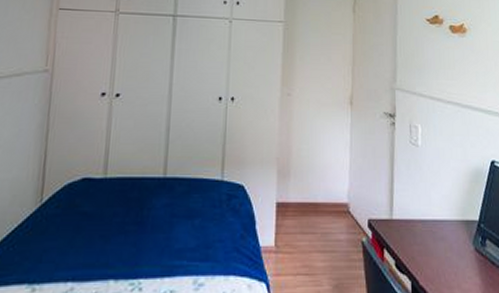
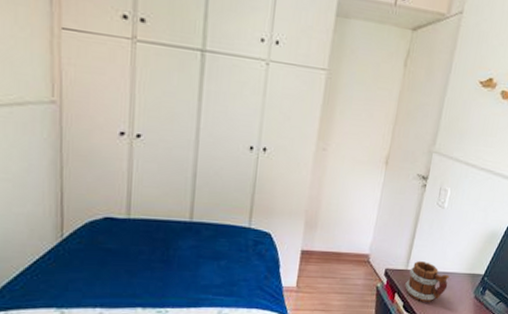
mug: none [393,208,441,258] -> present [405,261,450,302]

